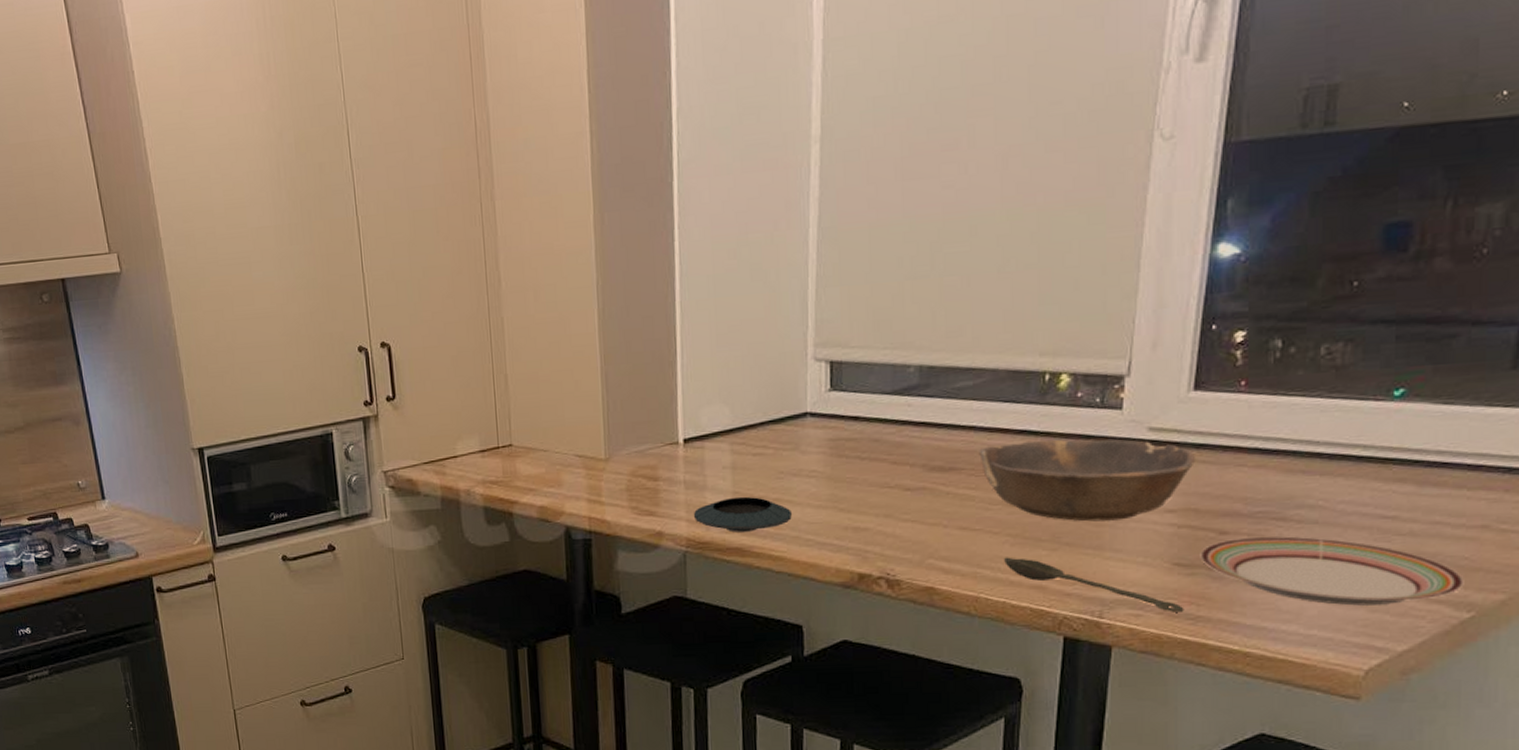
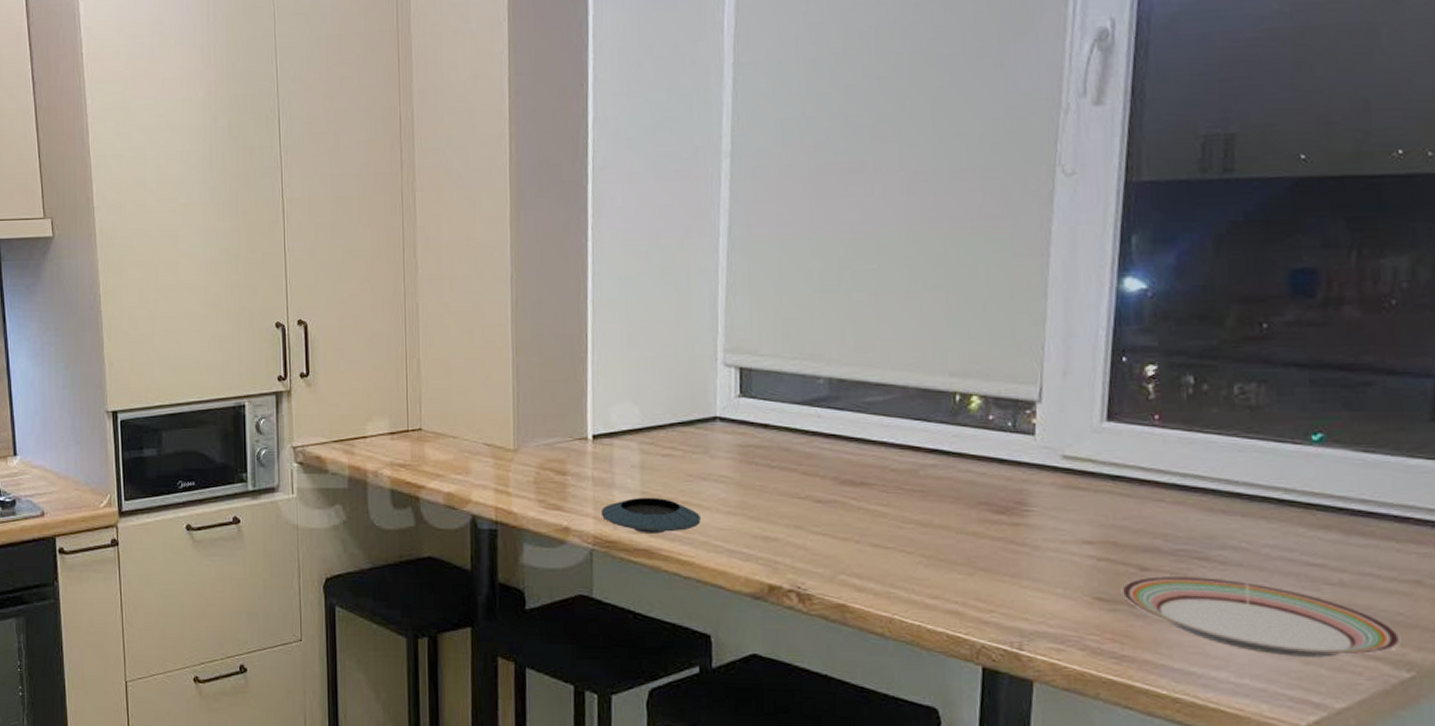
bowl: present [979,438,1196,522] -> none [890,460,1113,548]
spoon: present [1004,557,1184,612] -> none [918,578,1108,650]

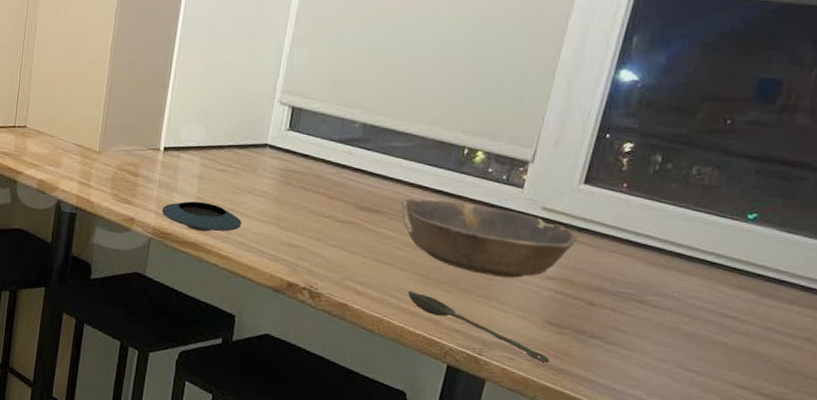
bowl: none [890,460,1113,548] -> present [401,198,578,278]
spoon: none [918,578,1108,650] -> present [408,290,550,363]
plate: present [1121,576,1401,658] -> none [569,310,786,391]

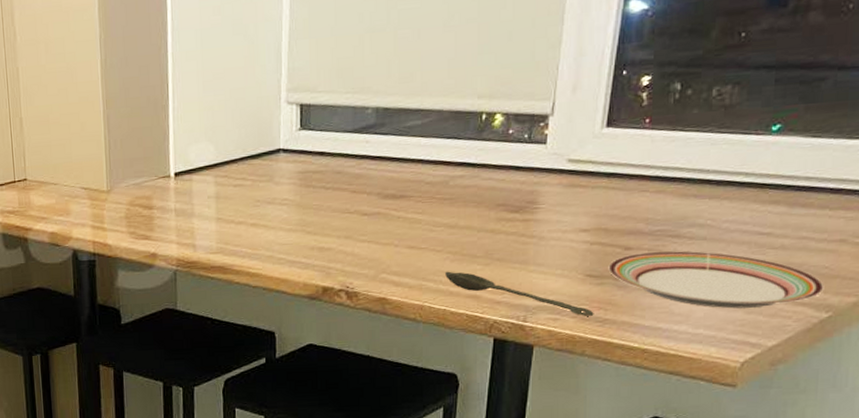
saucer: present [161,201,242,232] -> none [182,222,267,253]
bowl: present [401,198,578,278] -> none [426,169,607,241]
plate: none [569,310,786,391] -> present [608,251,824,309]

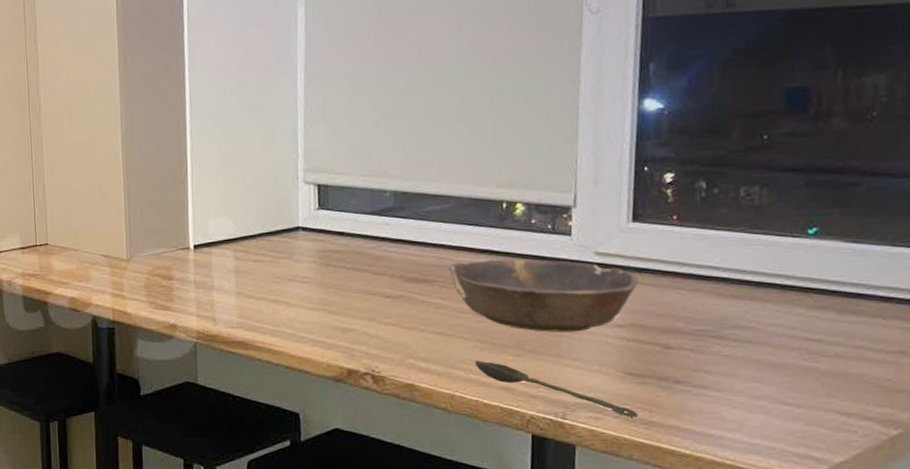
bowl: none [426,169,607,241] -> present [449,259,639,332]
plate: present [608,251,824,309] -> none [649,353,889,419]

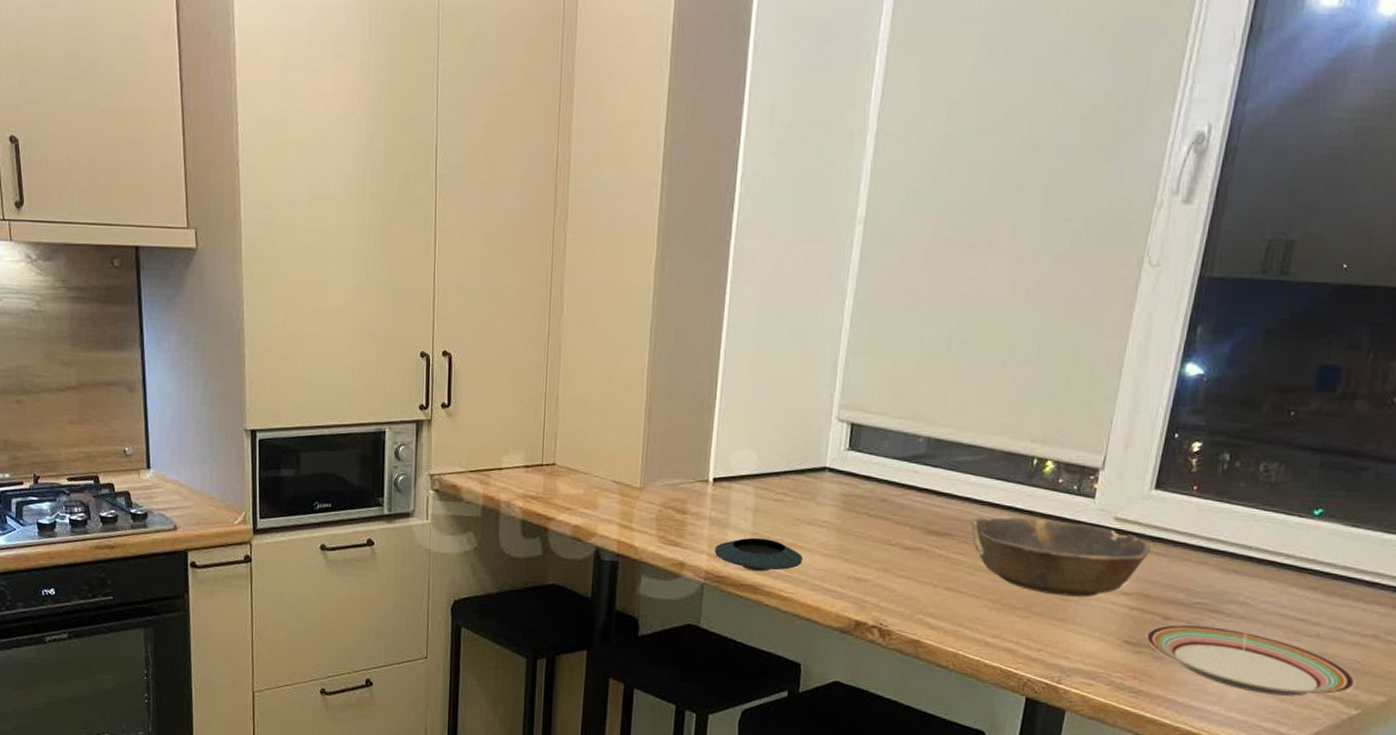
saucer: none [202,297,288,328] -> present [714,537,803,571]
spoon: present [475,360,639,417] -> none [982,619,1129,685]
plate: none [649,353,889,419] -> present [1146,624,1355,696]

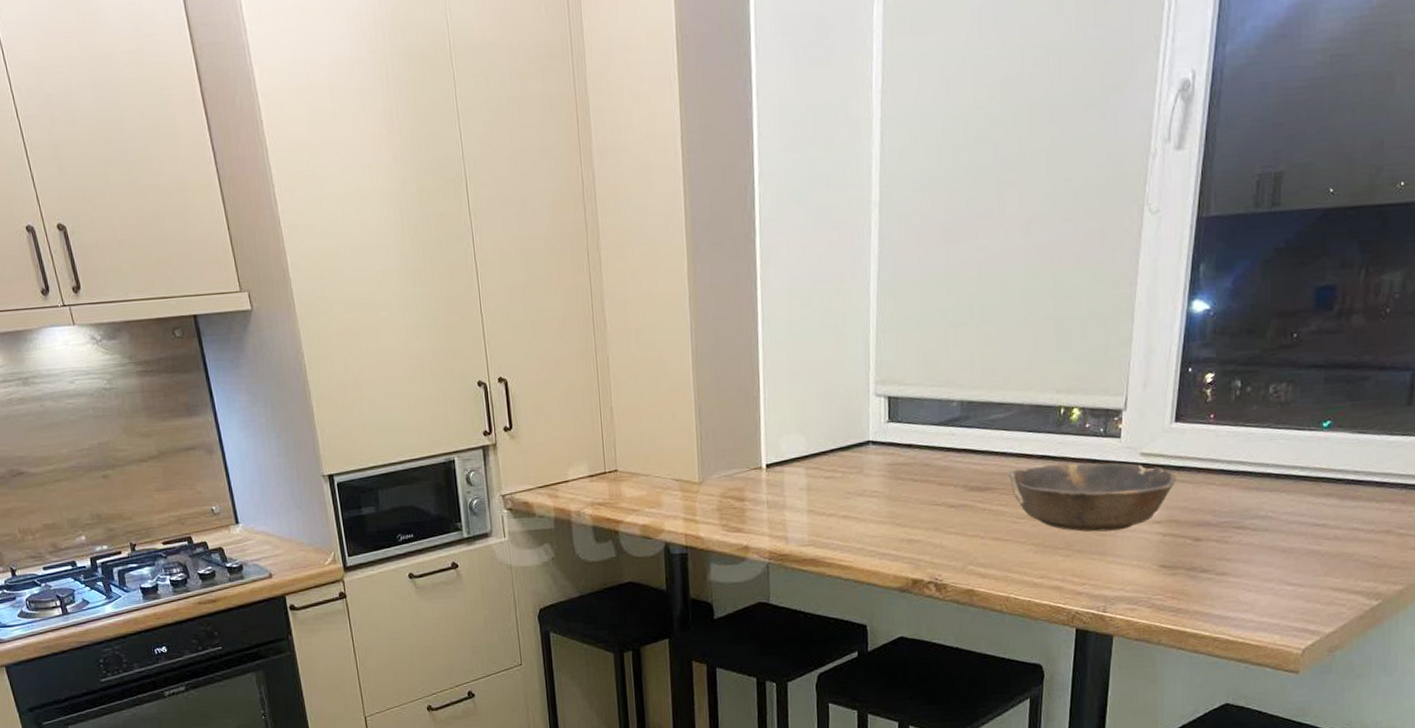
saucer: present [714,537,803,571] -> none [774,514,857,546]
plate: present [1146,624,1355,696] -> none [1180,542,1374,597]

